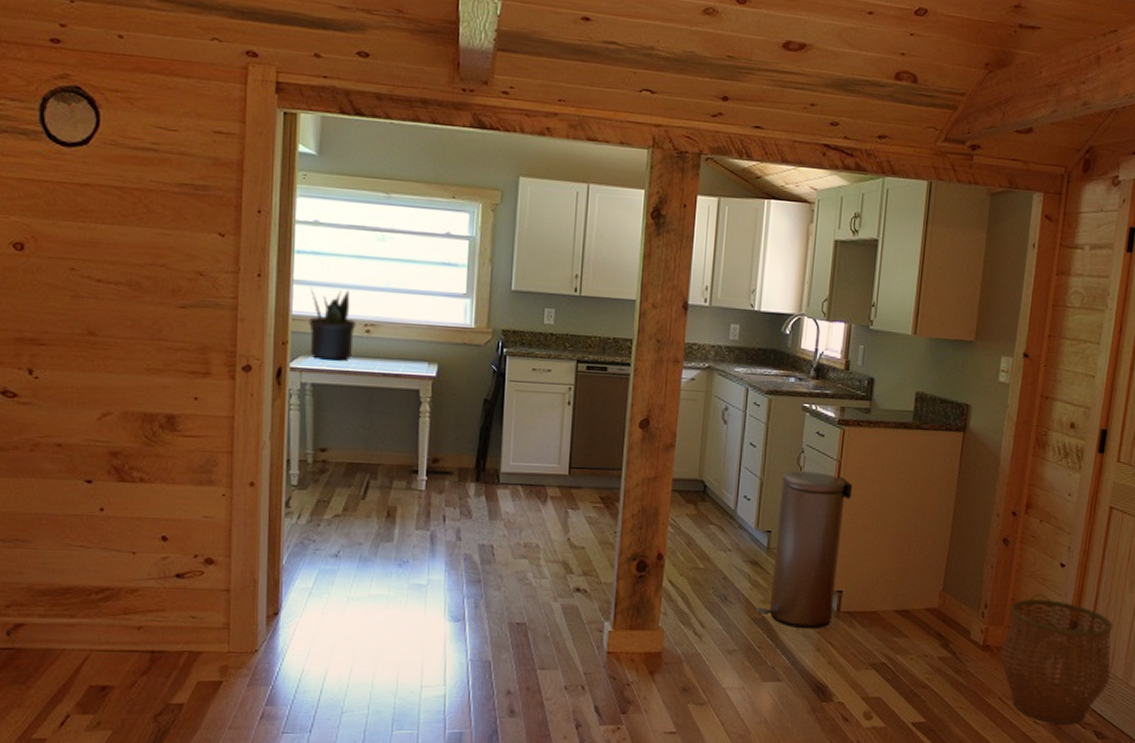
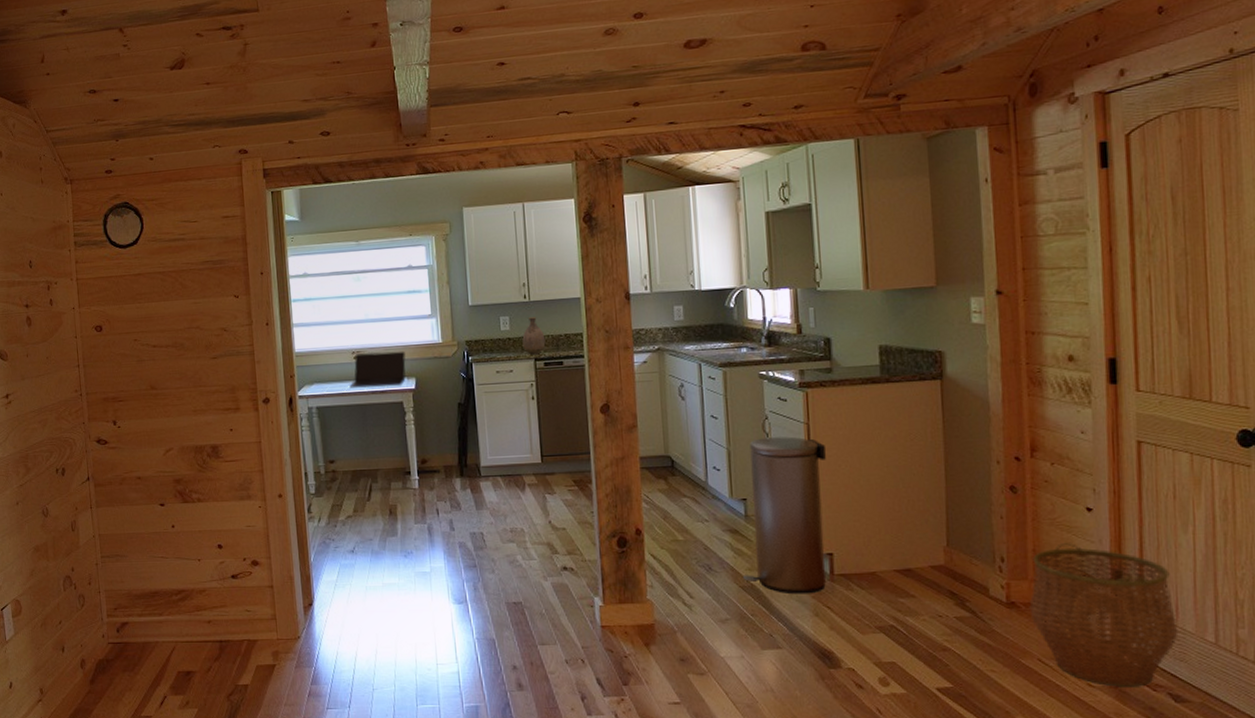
planter: present [309,287,356,361] -> none [306,325,346,386]
laptop: none [356,326,429,372] -> present [349,351,406,388]
vase: none [566,313,592,355] -> present [522,317,546,354]

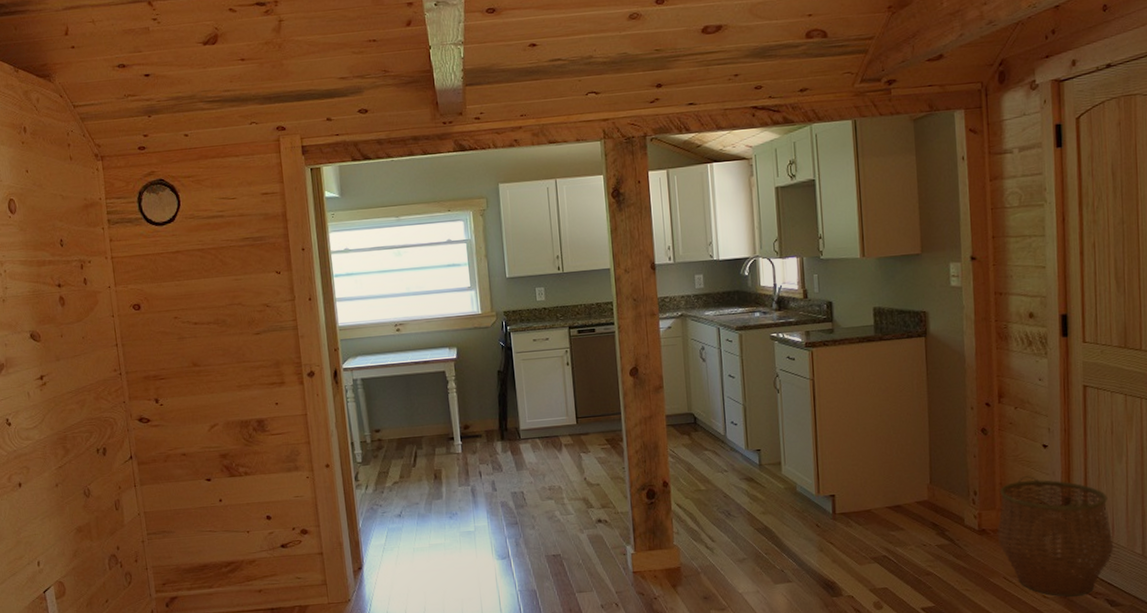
laptop: present [349,351,406,388] -> none [393,322,447,360]
vase: present [522,317,546,354] -> none [557,287,579,322]
pedal bin: present [743,436,826,594] -> none [758,392,829,533]

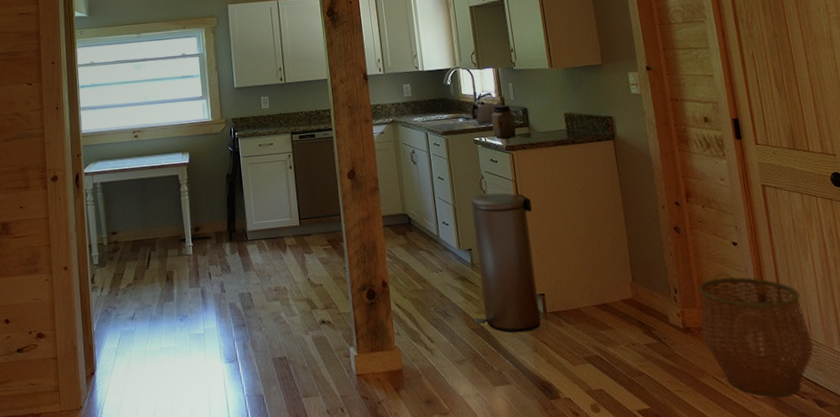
pedal bin: none [758,392,829,533] -> present [471,193,541,333]
kettle: none [770,284,806,318] -> present [471,93,503,124]
jar: none [791,298,818,335] -> present [491,105,516,139]

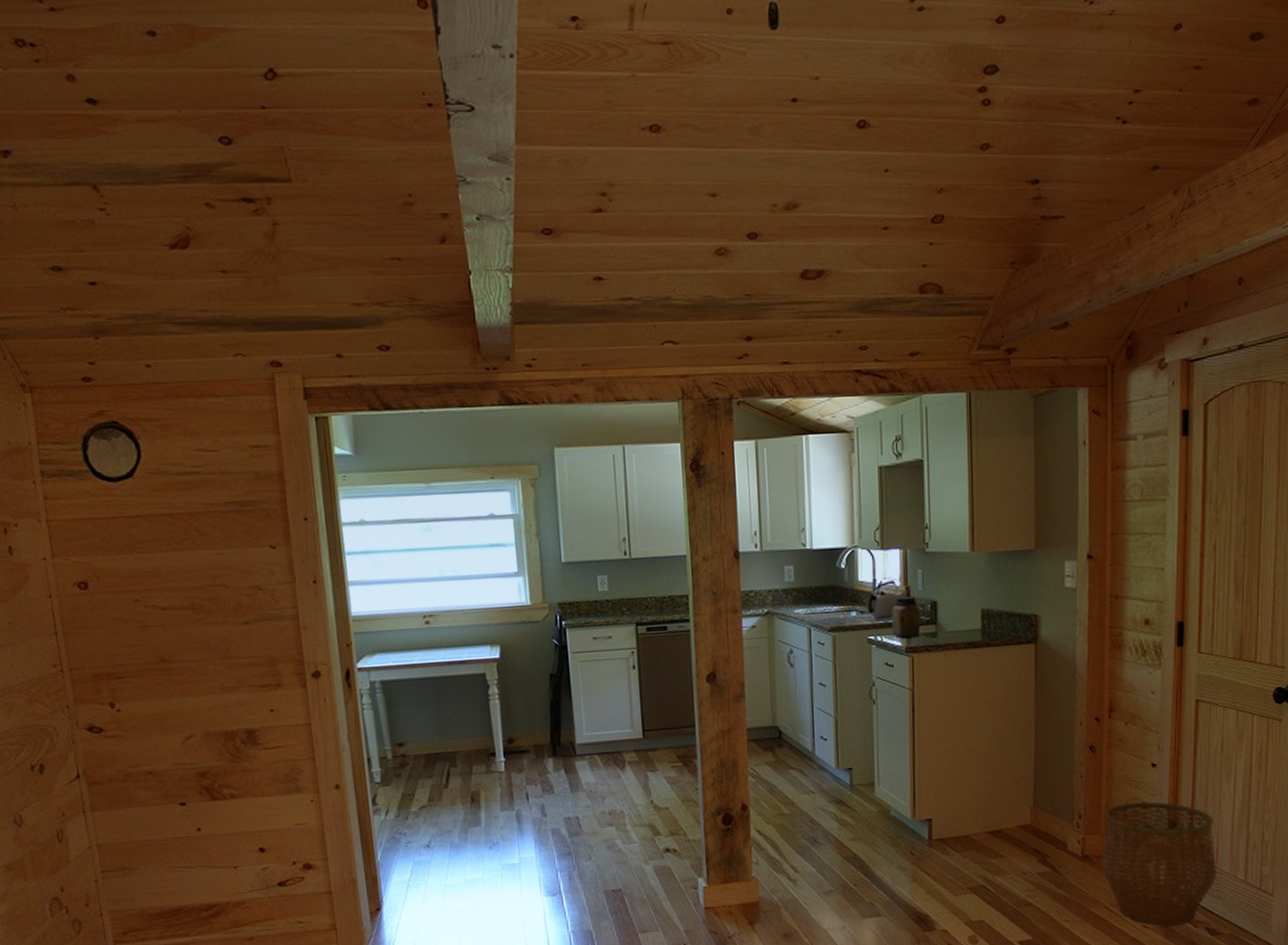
pedal bin: present [471,193,541,333] -> none [847,703,928,862]

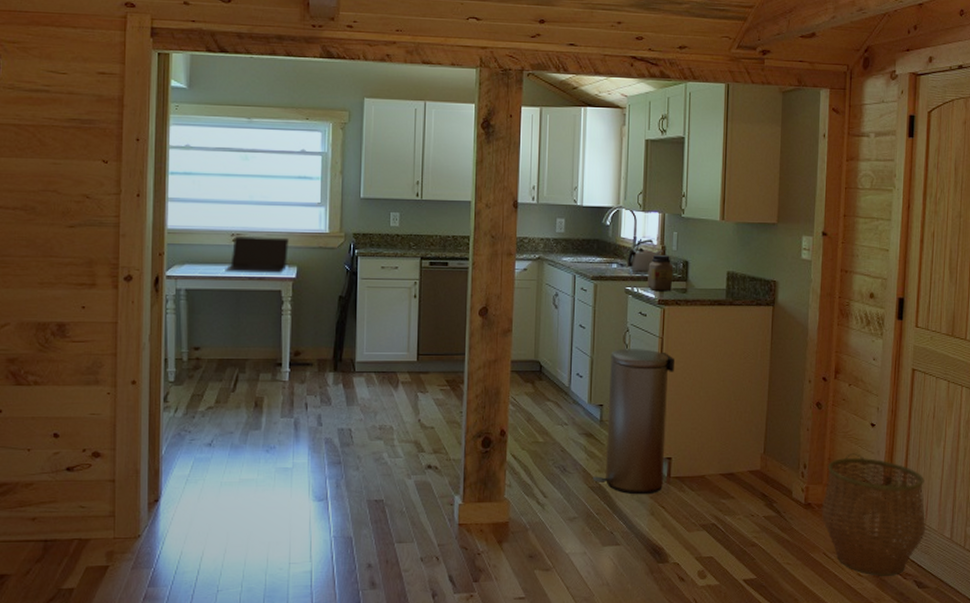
laptop: none [420,614,489,659] -> present [225,235,289,274]
pedal bin: none [847,703,928,862] -> present [593,349,674,495]

